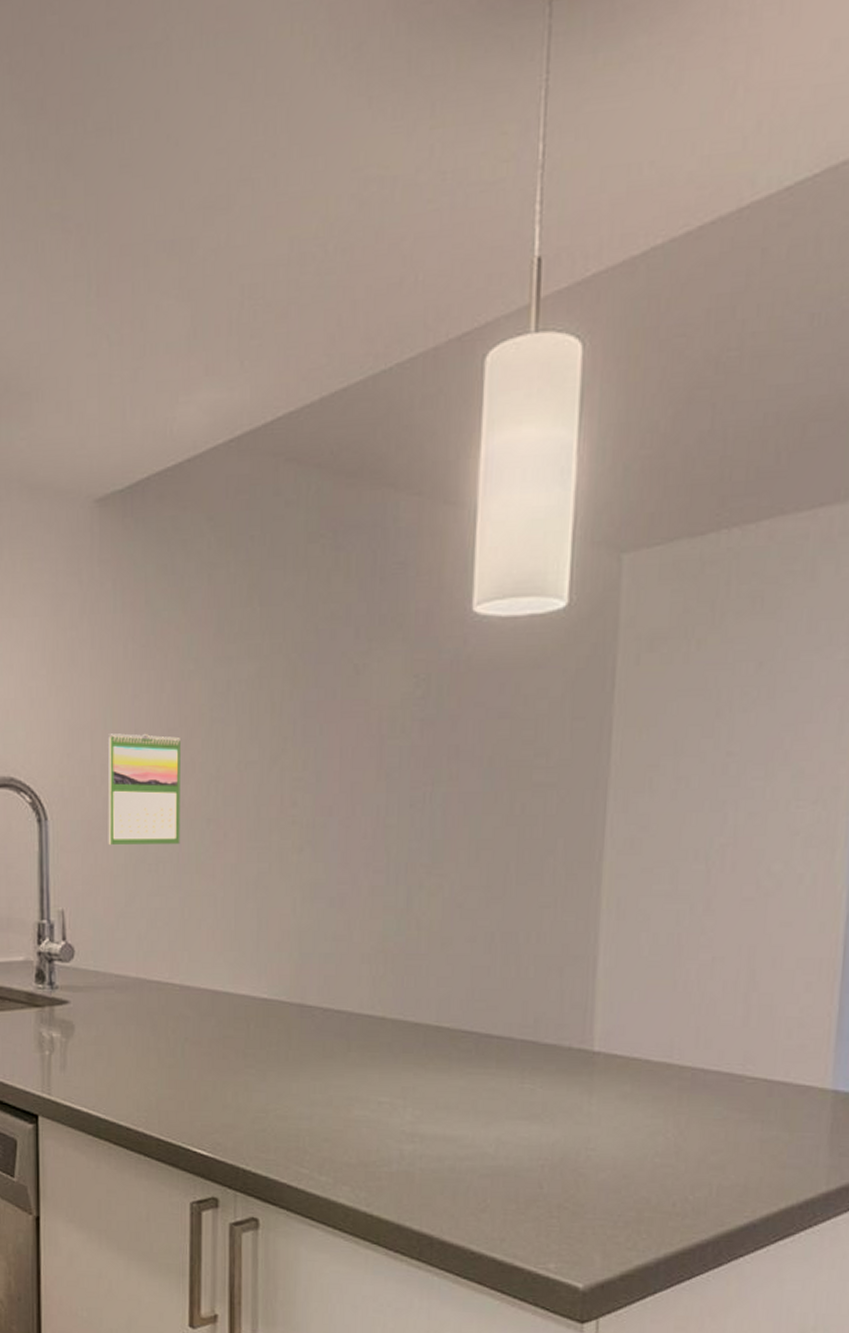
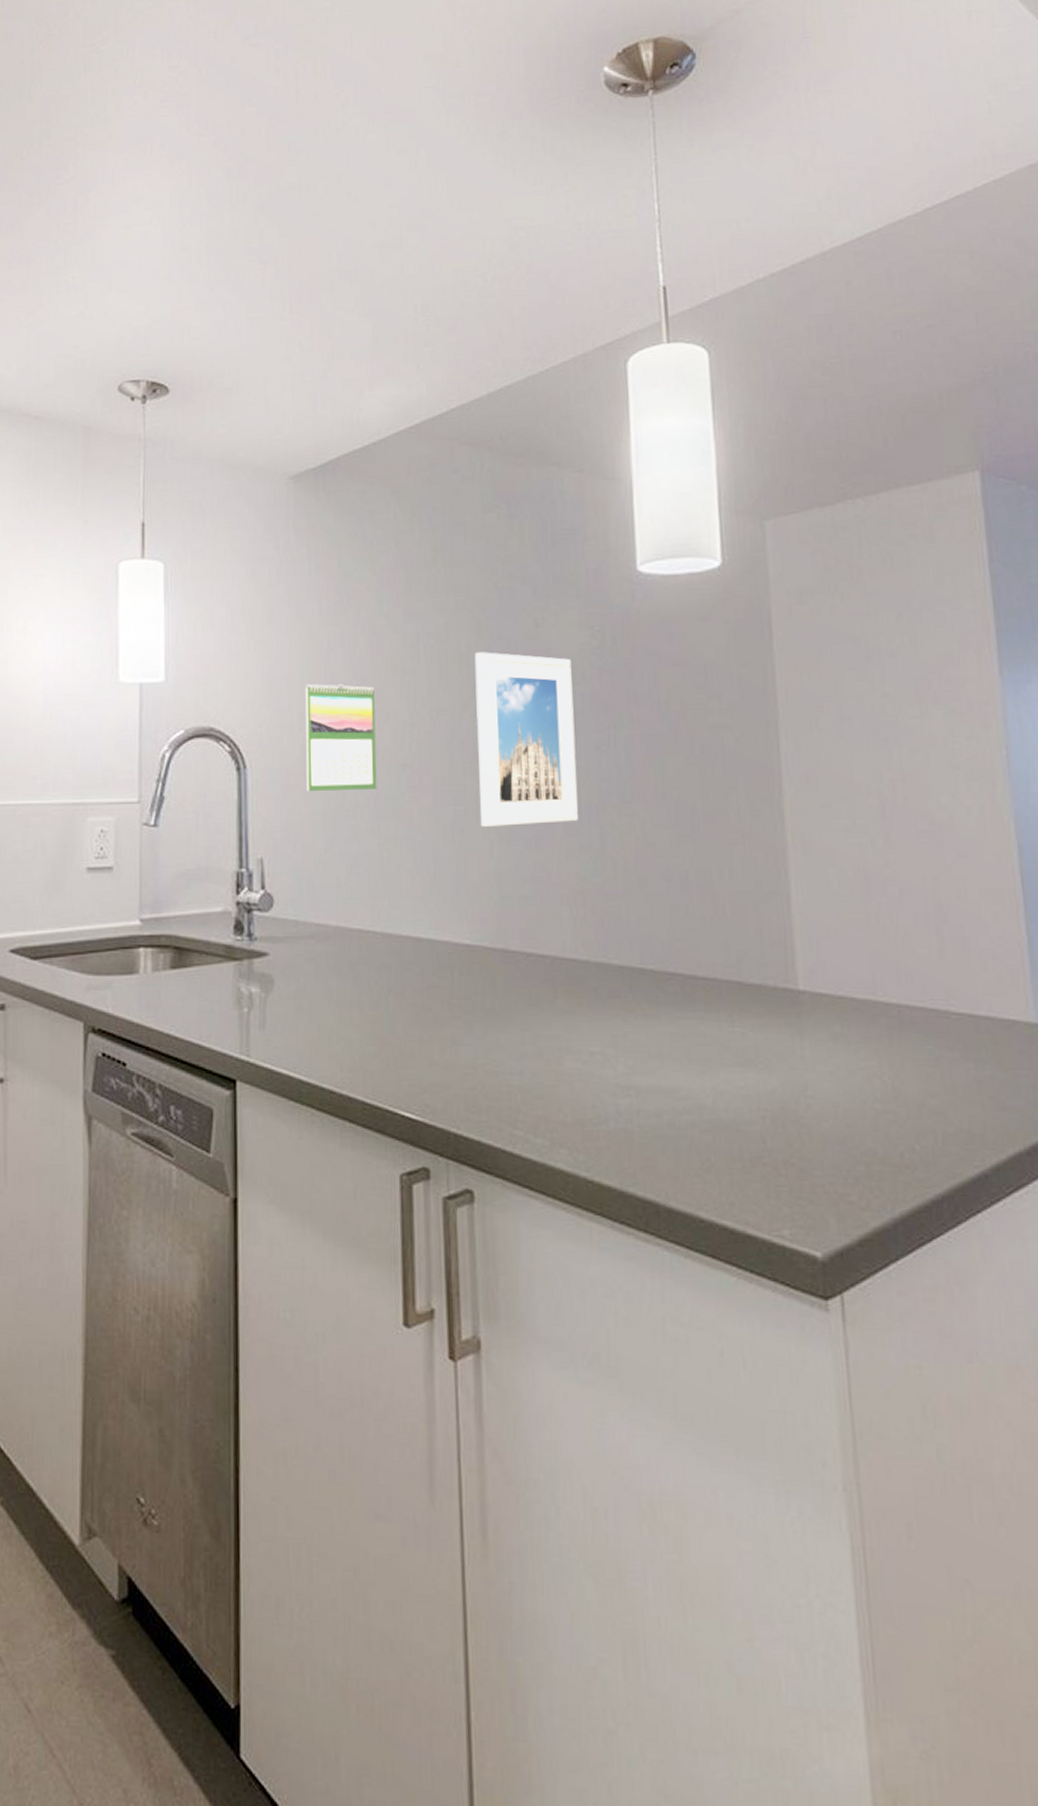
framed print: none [284,701,391,884] -> present [474,652,579,827]

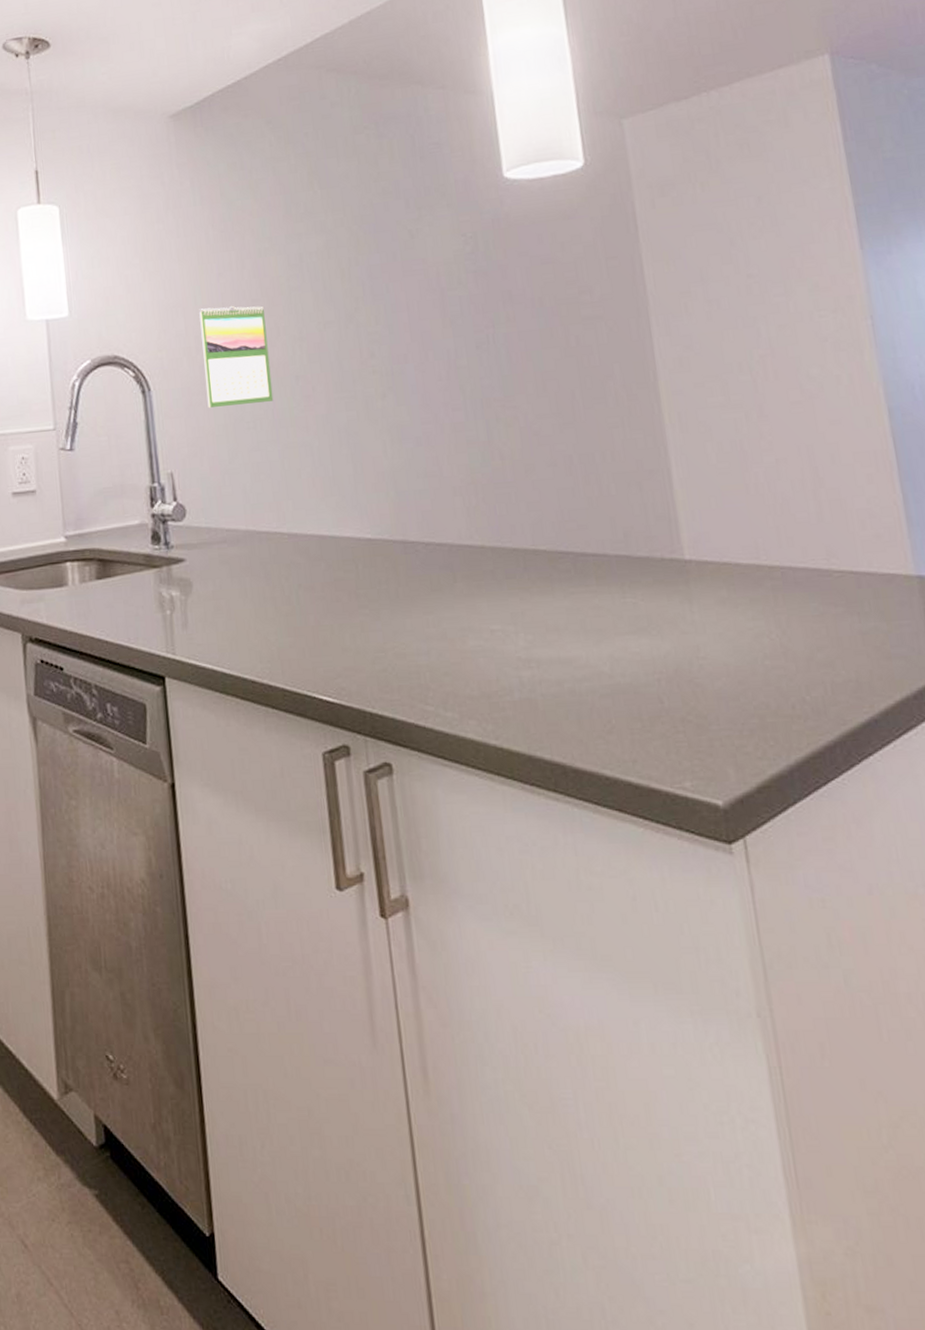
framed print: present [474,652,579,827] -> none [355,265,464,429]

